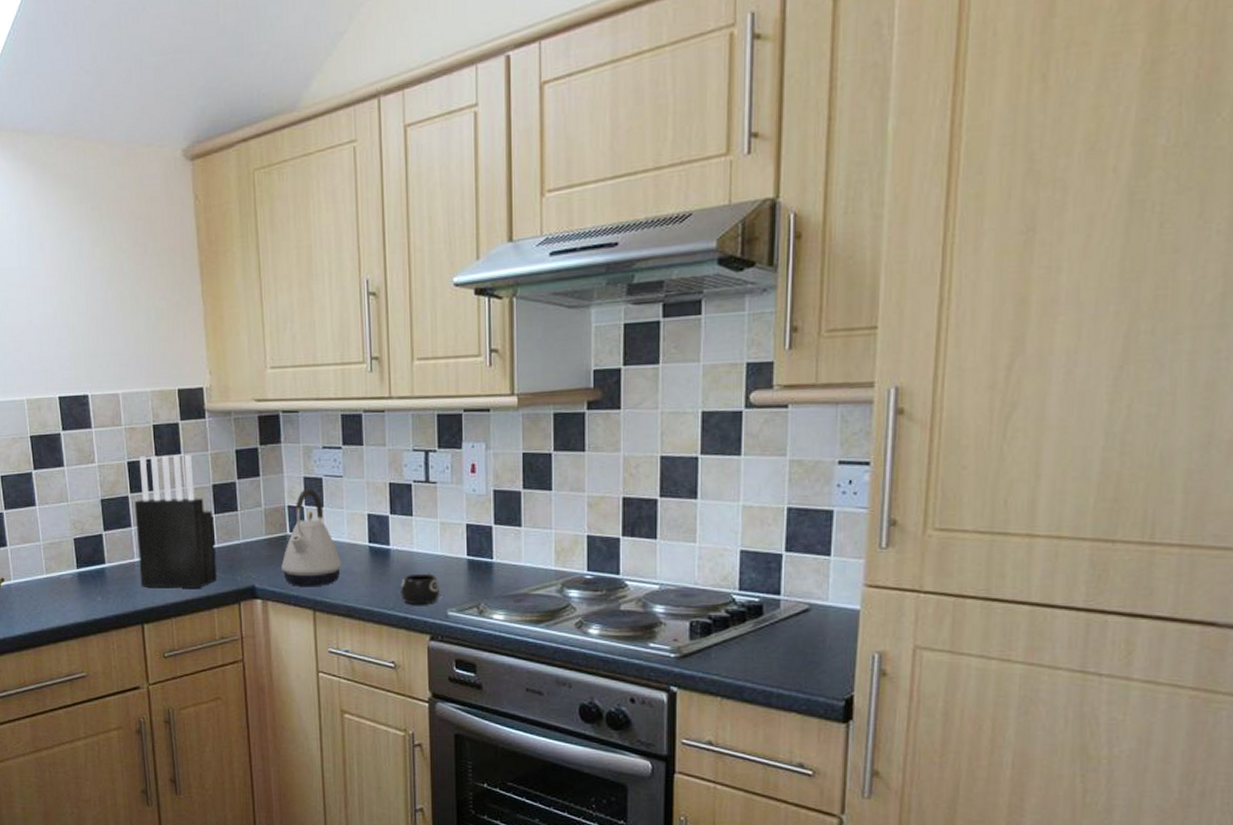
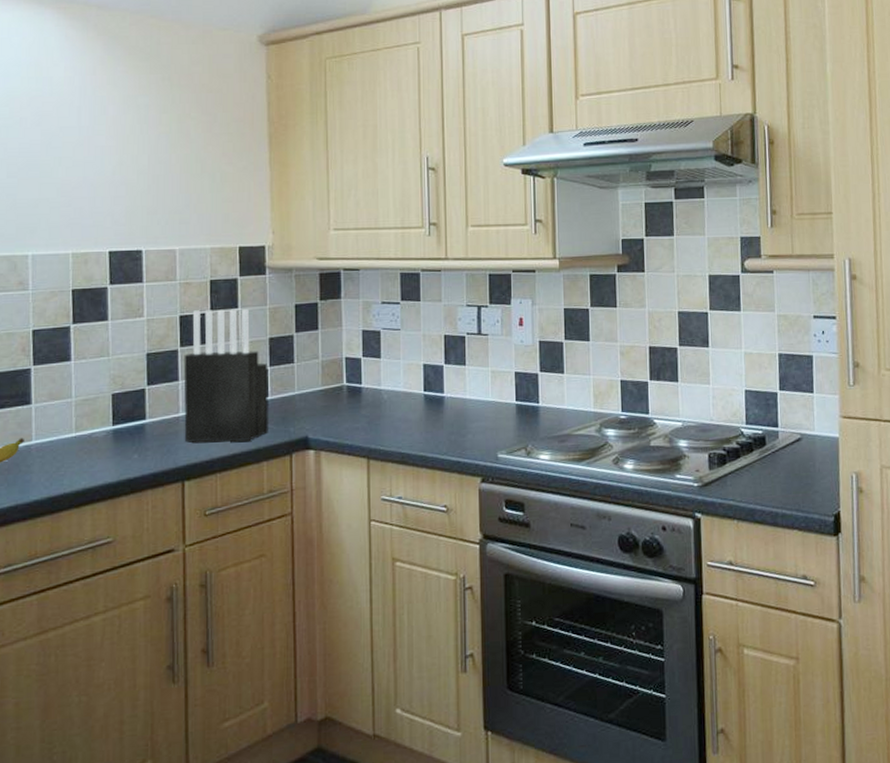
kettle: present [281,488,342,586] -> none [336,341,397,436]
mug: present [400,573,441,605] -> none [453,418,492,449]

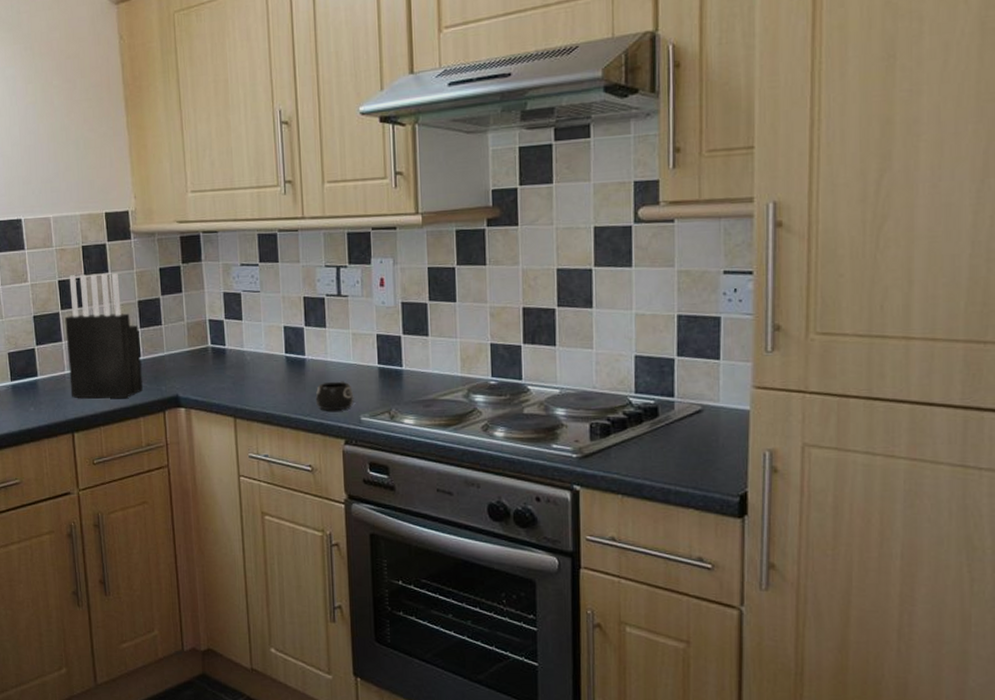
mug: none [453,418,492,449] -> present [315,381,354,411]

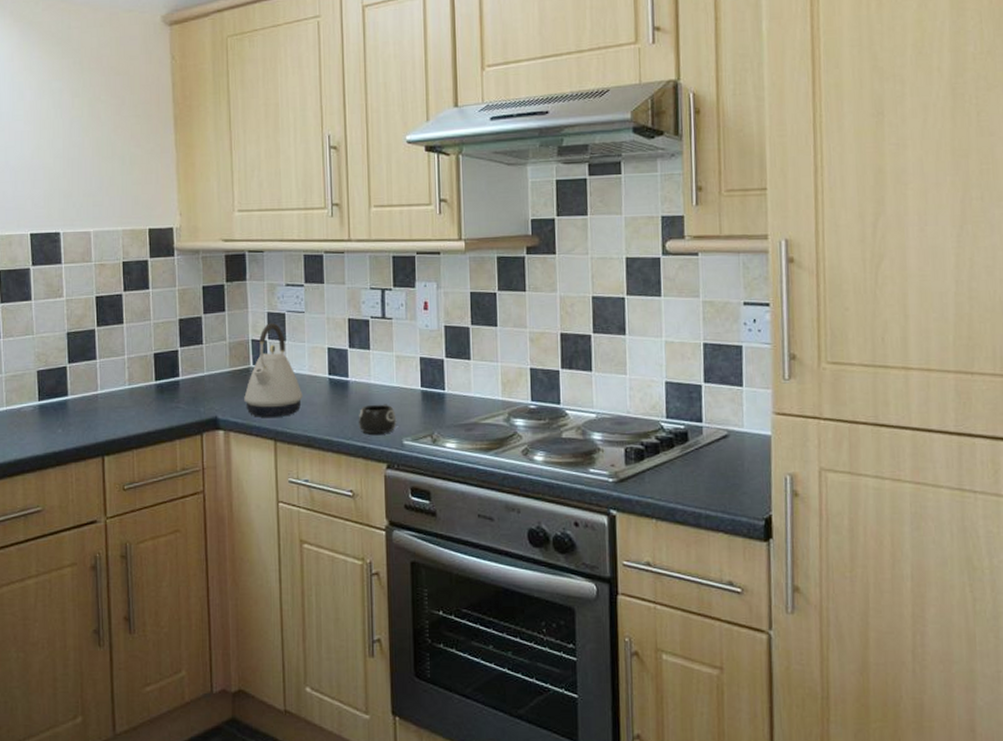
knife block: present [64,274,143,399] -> none [100,290,180,420]
kettle: none [203,303,261,395] -> present [244,323,303,417]

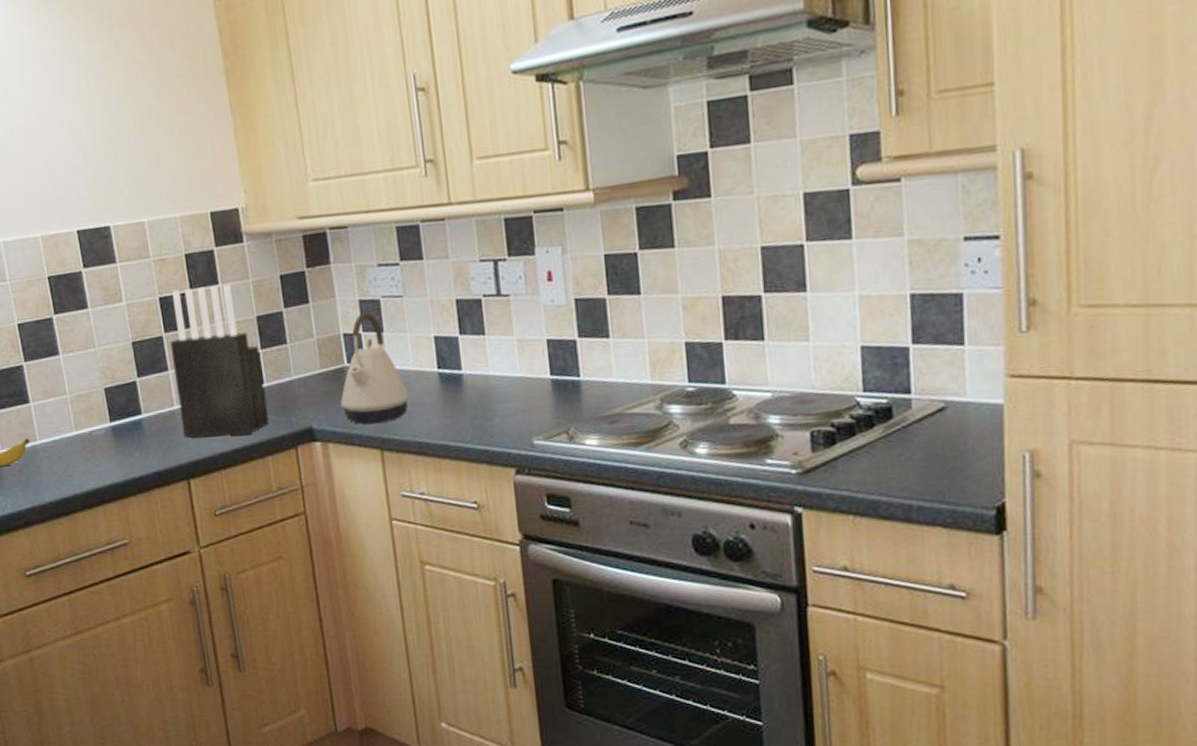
knife block: none [100,290,180,420] -> present [169,285,269,438]
mug: present [358,404,397,434] -> none [477,398,525,435]

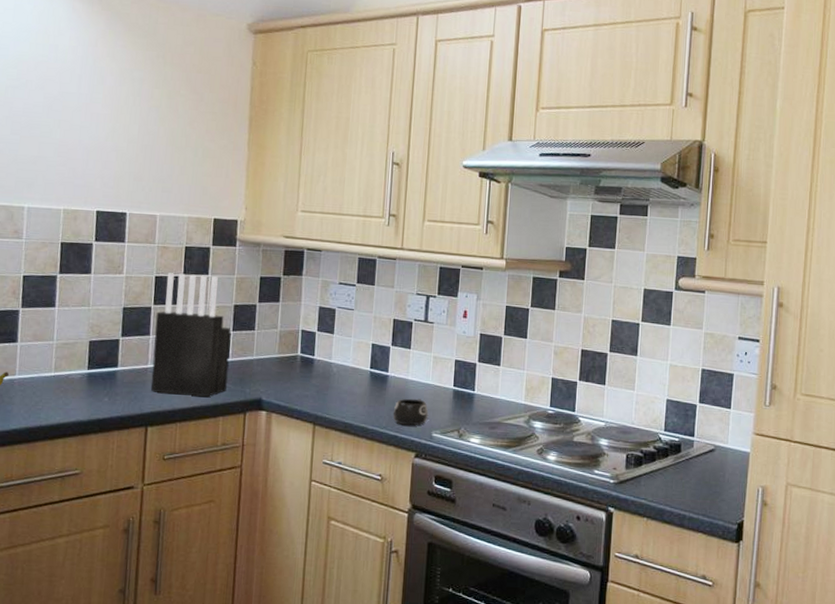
kettle: present [341,312,410,424] -> none [289,317,345,403]
mug: none [477,398,525,435] -> present [392,398,429,426]

